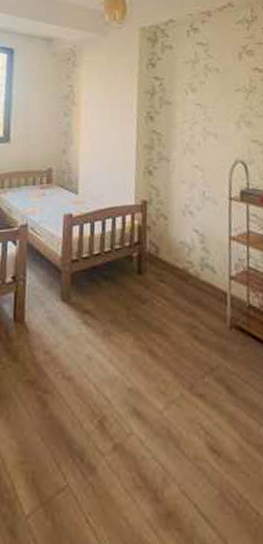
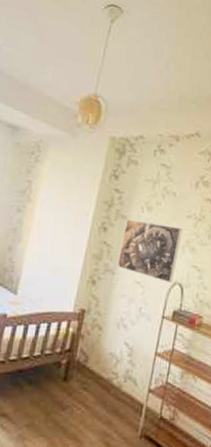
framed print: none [170,103,234,163] -> present [117,219,182,284]

